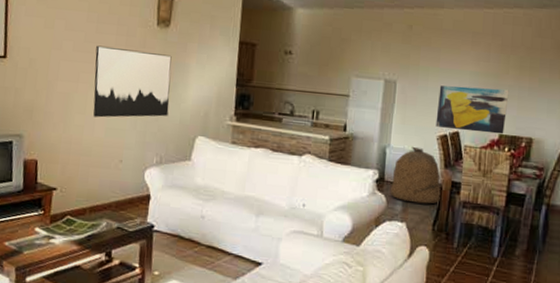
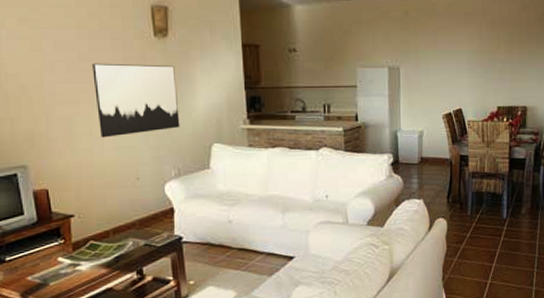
bag: present [390,146,441,204] -> none [405,127,451,180]
wall art: present [435,85,509,134] -> none [439,64,503,107]

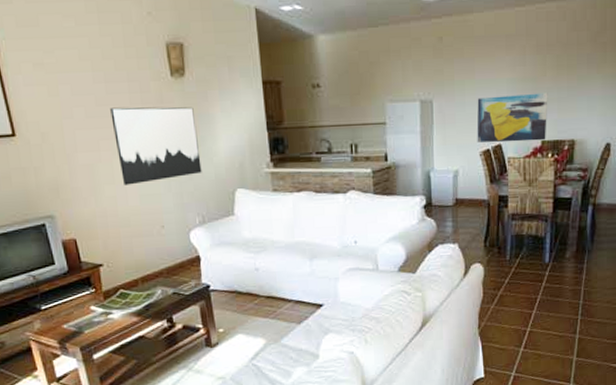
wall art: none [439,64,503,107] -> present [477,92,548,143]

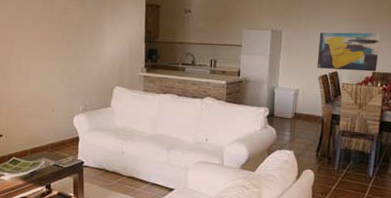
wall art: present [110,107,202,185] -> none [26,14,90,75]

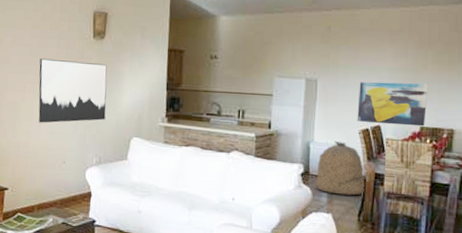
wall art: none [26,14,90,75] -> present [38,58,107,123]
bag: none [279,86,323,134] -> present [315,140,365,196]

